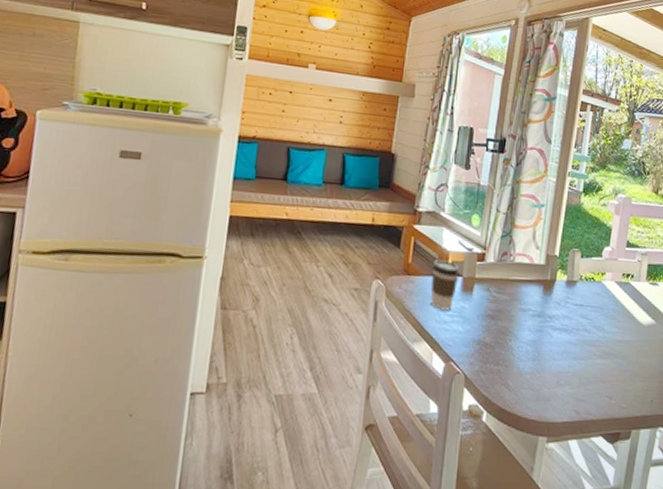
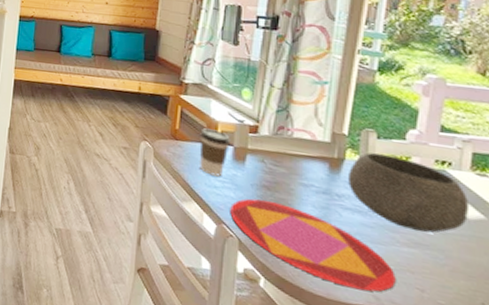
plate: none [458,330,592,408] -> present [230,198,396,292]
bowl: none [558,271,645,342] -> present [348,152,470,233]

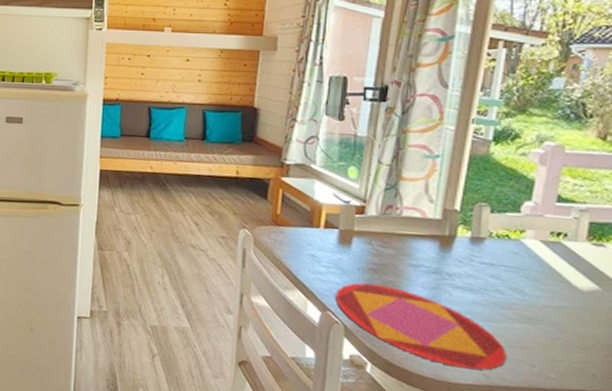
coffee cup: present [199,128,230,177] -> none [302,211,335,262]
bowl: present [348,152,470,233] -> none [460,227,585,307]

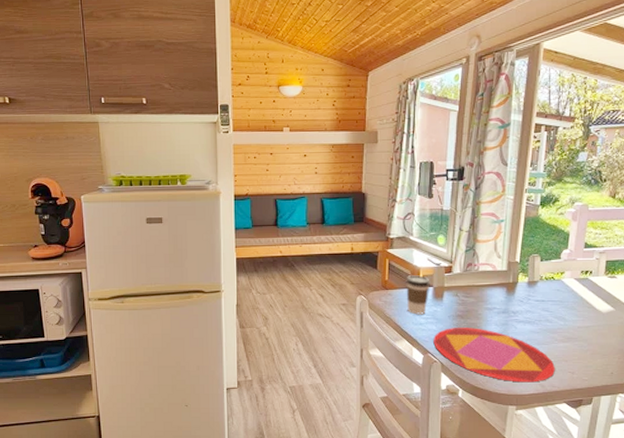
coffee cup: none [302,211,335,262] -> present [406,275,430,315]

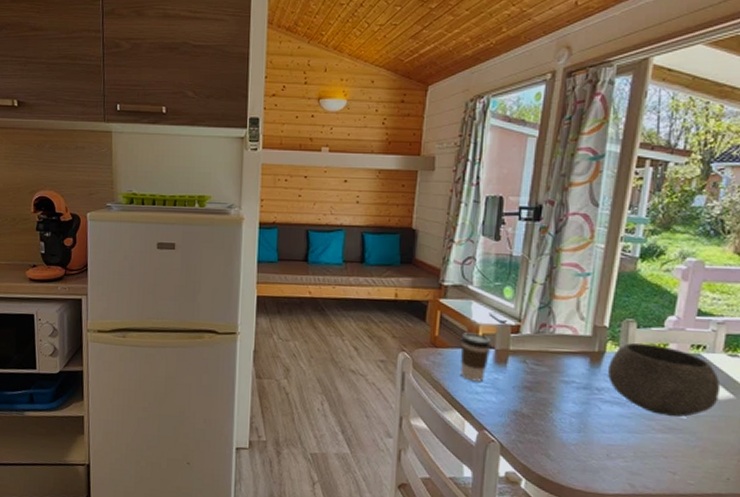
plate: present [433,328,555,383] -> none [492,401,650,480]
bowl: none [521,272,604,328] -> present [608,342,721,417]

